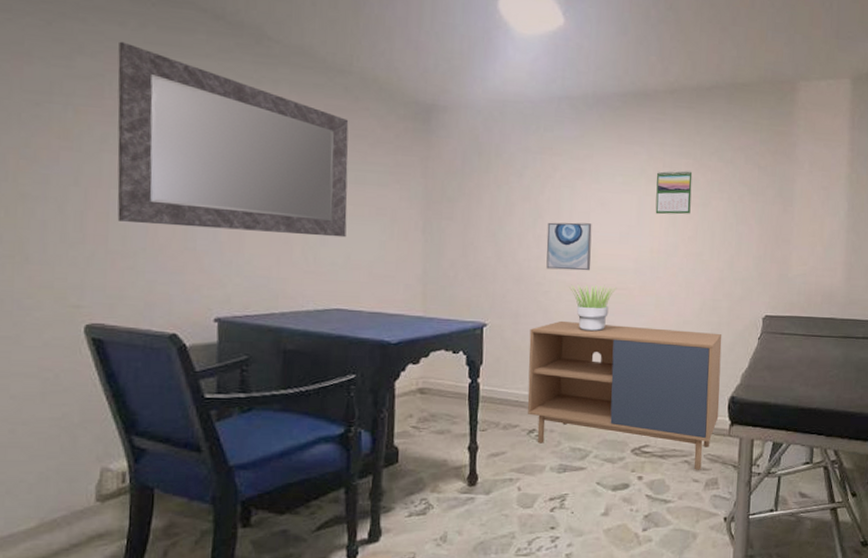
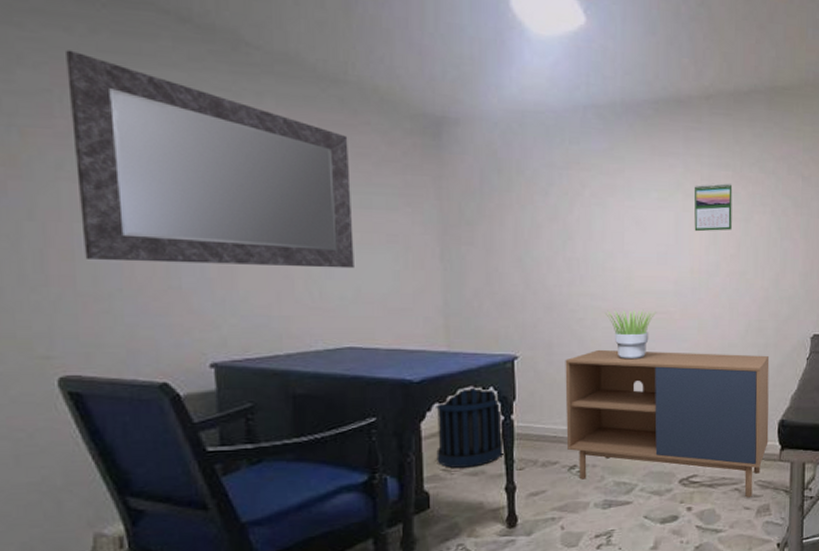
trash can: none [407,351,470,426] -> present [436,387,505,468]
wall art: present [546,222,592,271] -> none [578,243,628,295]

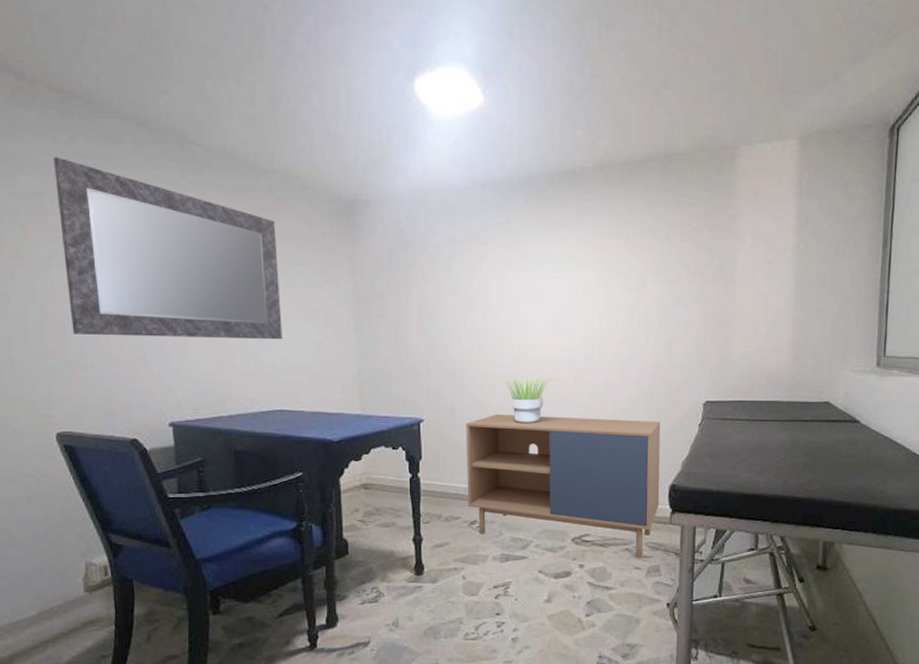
trash can: present [436,387,505,468] -> none [352,447,413,519]
calendar: present [694,183,733,232] -> none [587,253,625,301]

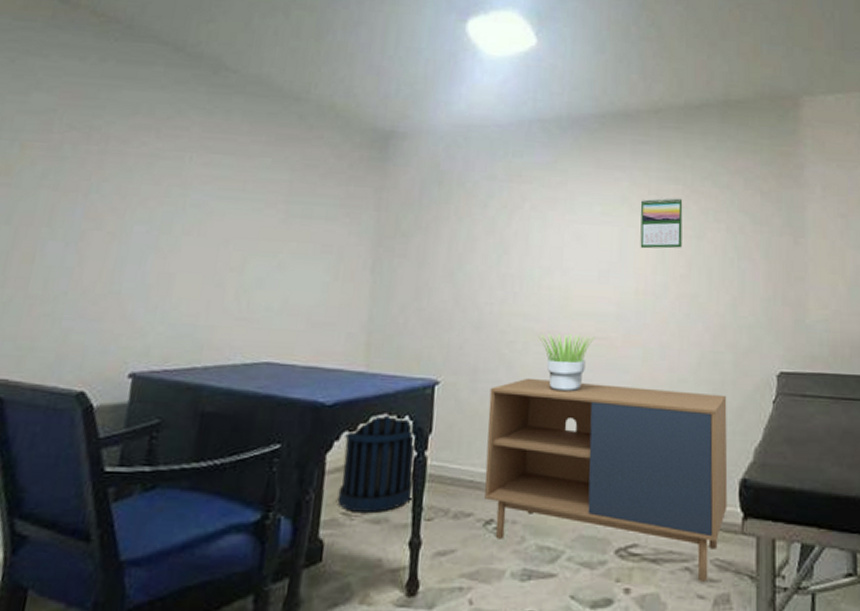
mirror: present [53,156,282,340] -> none [43,76,301,279]
trash can: none [352,447,413,519] -> present [337,415,416,513]
calendar: none [587,253,625,301] -> present [640,198,683,249]

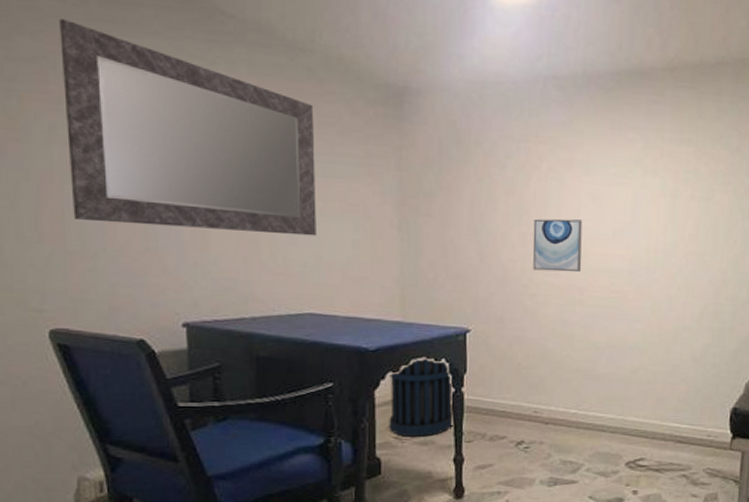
mirror: none [43,76,301,279] -> present [59,18,317,236]
storage cabinet: present [484,377,728,582] -> none [515,326,725,485]
wall art: none [511,259,566,317] -> present [533,218,583,273]
potted plant: present [537,333,595,392] -> none [557,287,609,338]
calendar: present [640,198,683,249] -> none [652,160,694,210]

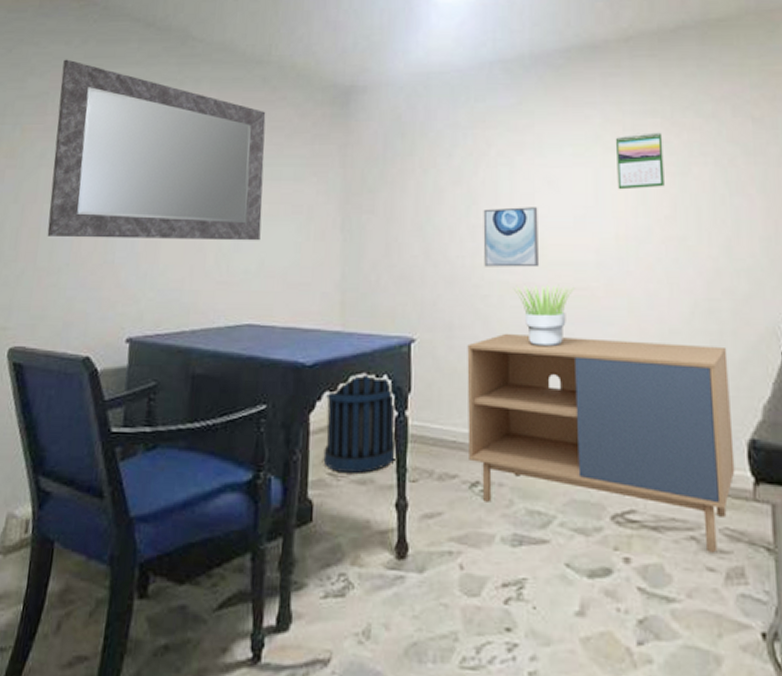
storage cabinet: none [515,326,725,485] -> present [467,333,735,553]
potted plant: none [557,287,609,338] -> present [513,284,574,347]
calendar: none [652,160,694,210] -> present [615,132,665,190]

